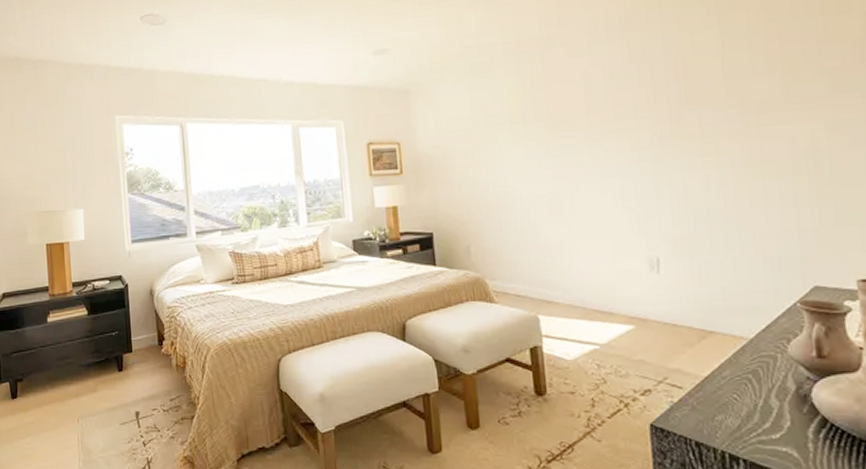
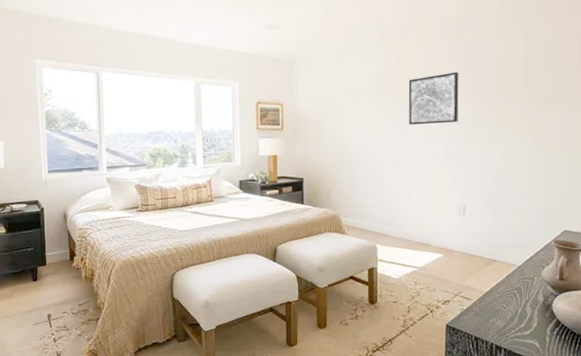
wall art: none [560,83,635,156] -> present [408,72,459,125]

